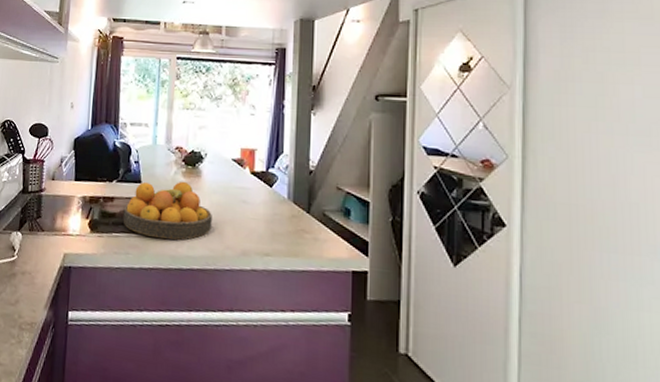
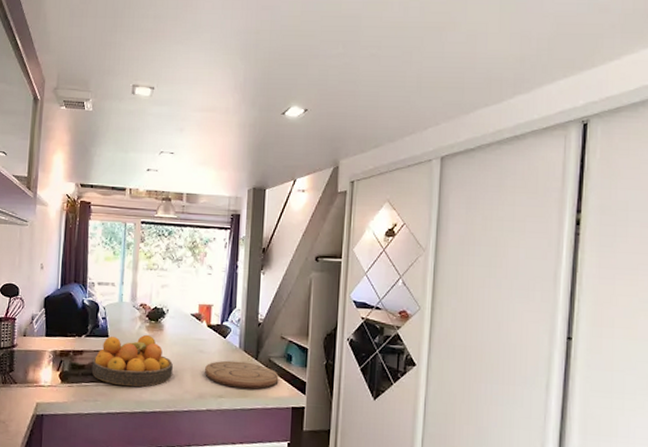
cutting board: none [248,213,336,249] -> present [205,360,279,390]

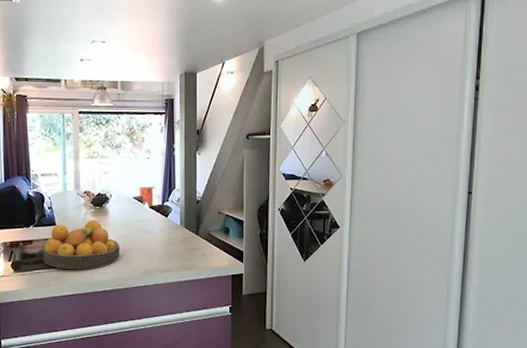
cutting board: present [205,360,279,390] -> none [150,237,218,262]

